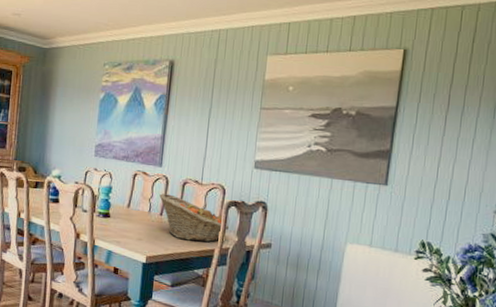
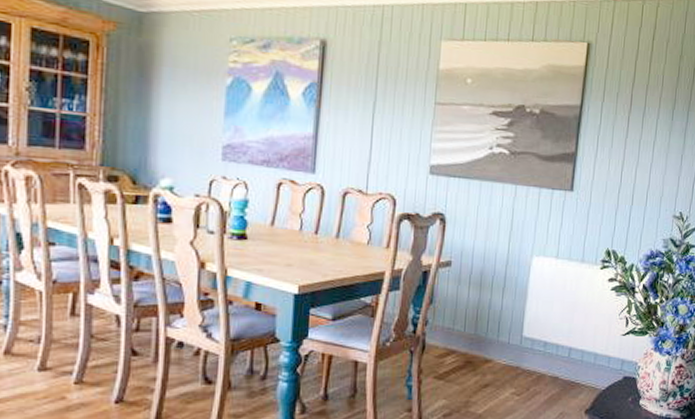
fruit basket: present [159,193,230,243] -> none [313,207,402,264]

